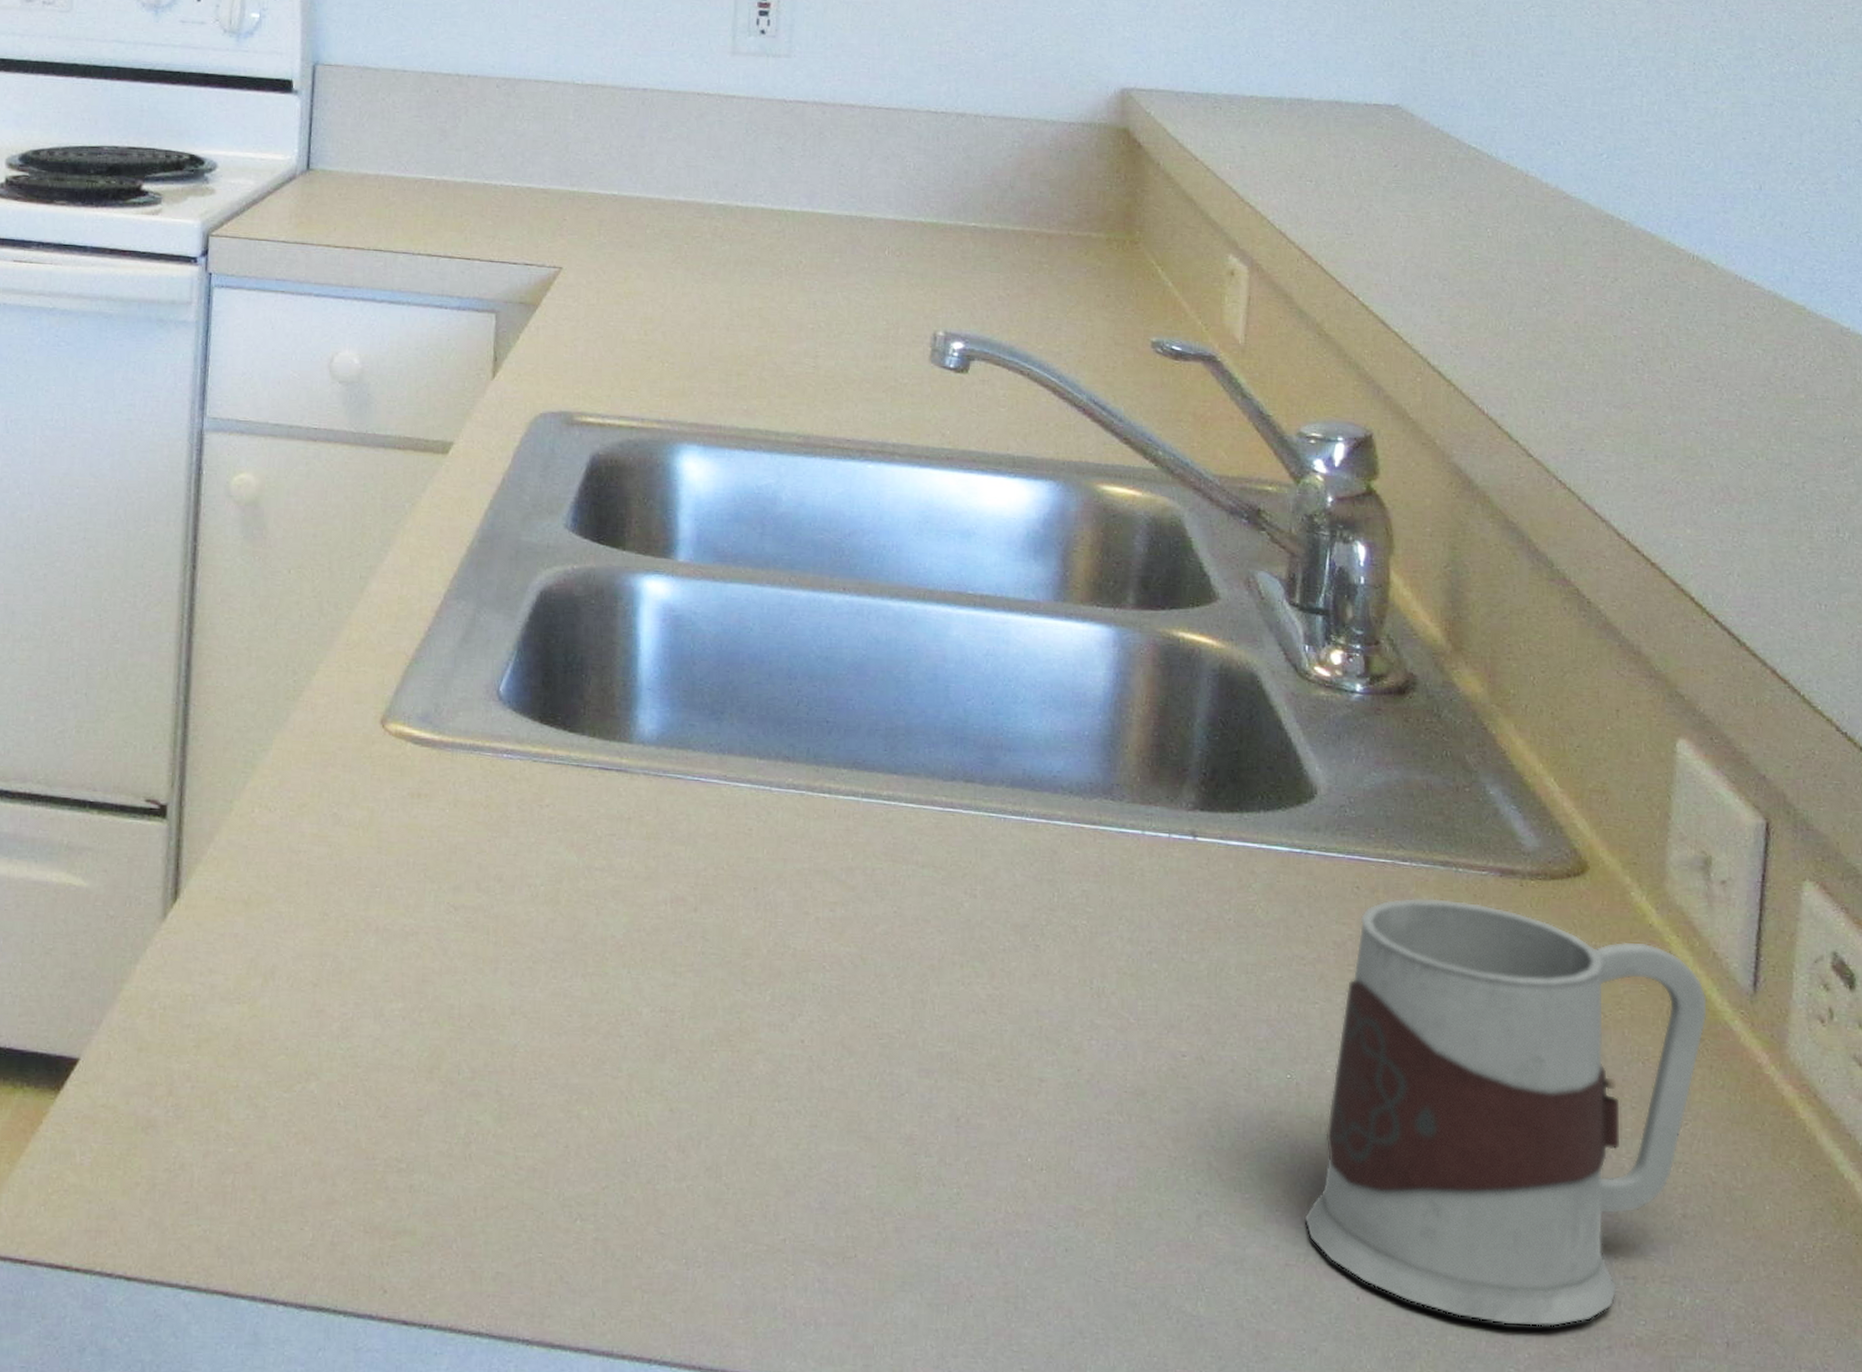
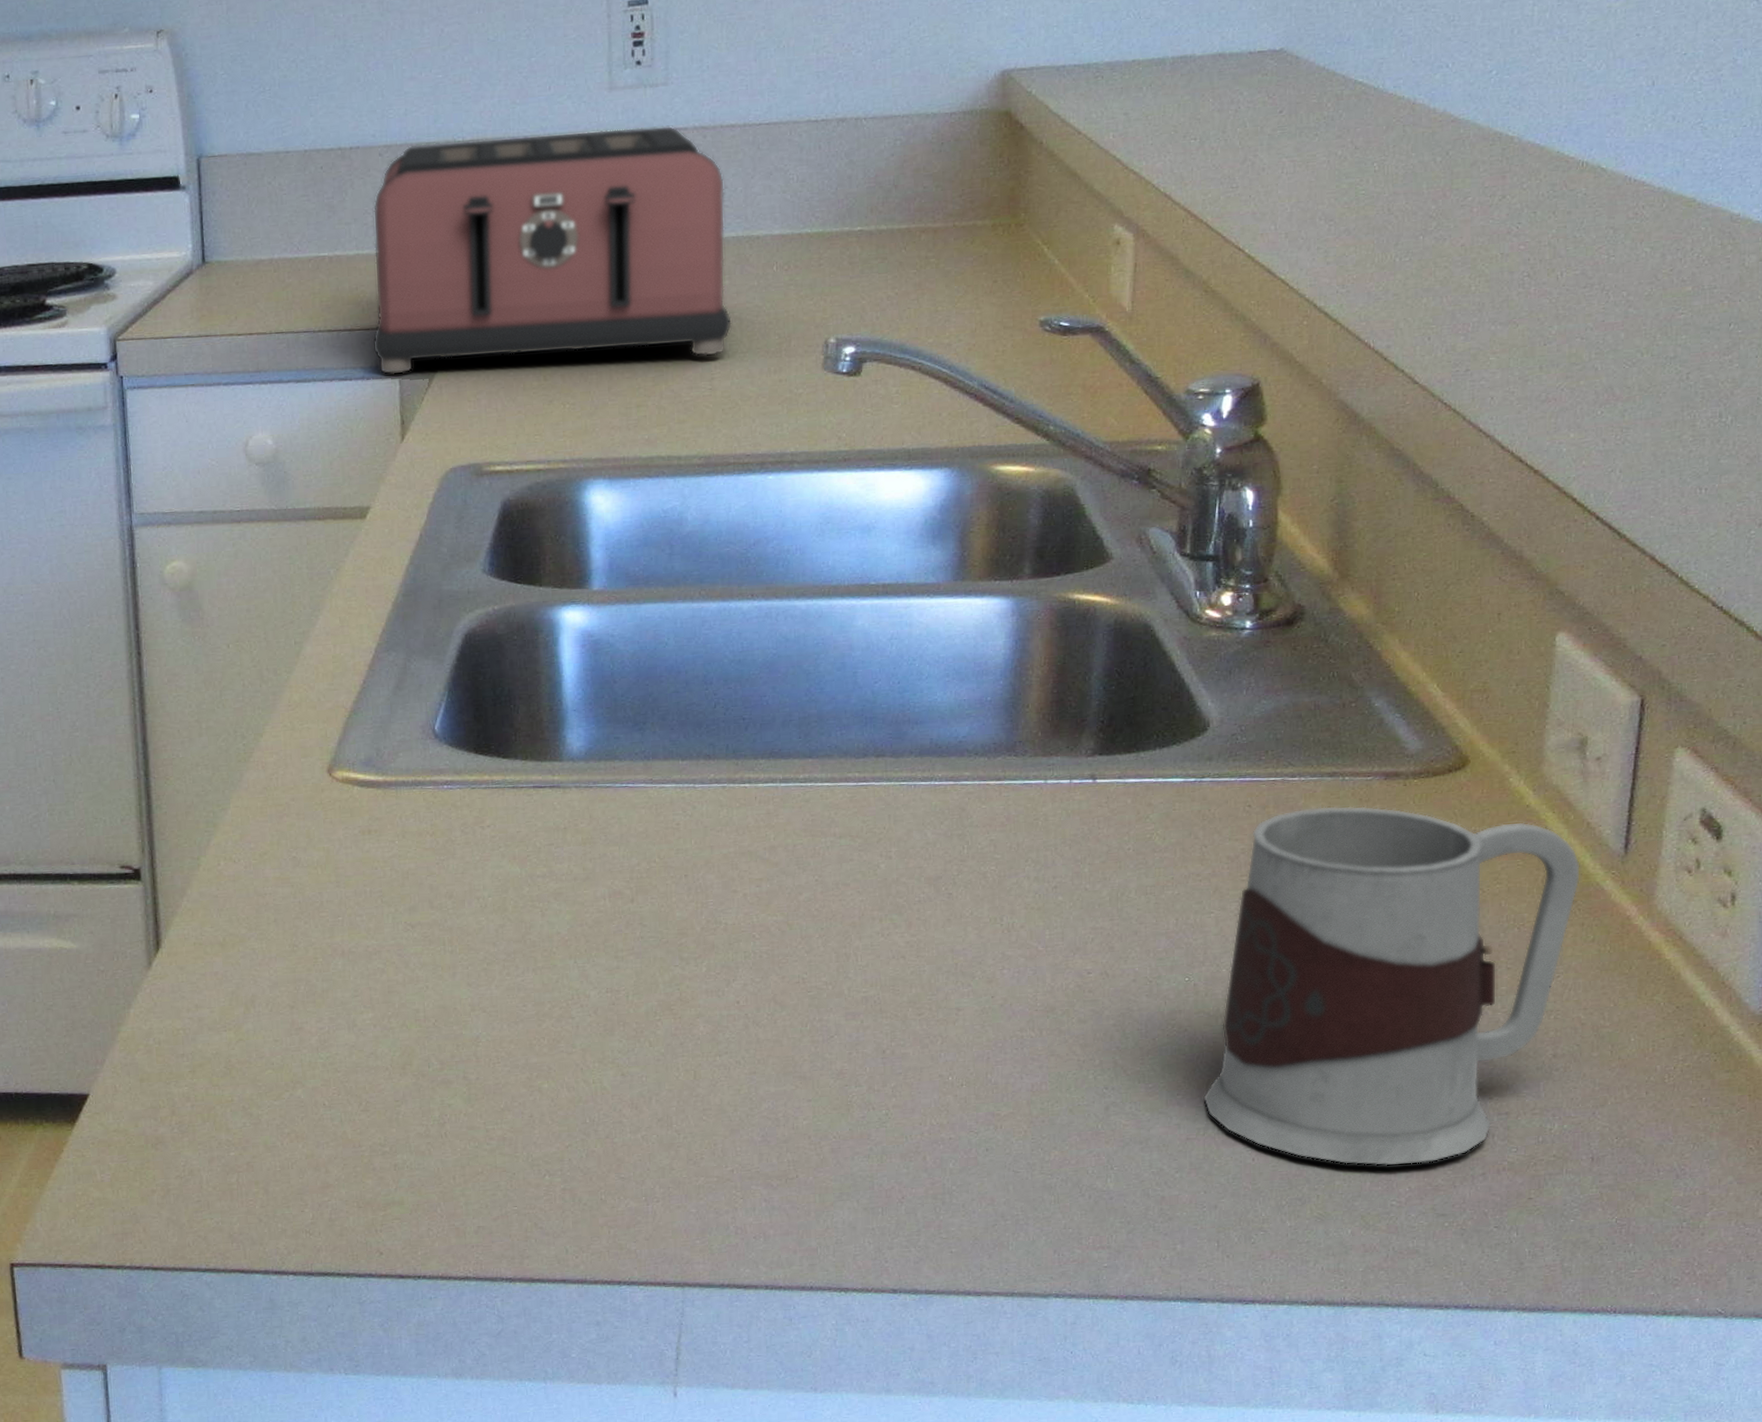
toaster: none [472,81,841,333] -> present [372,125,732,375]

